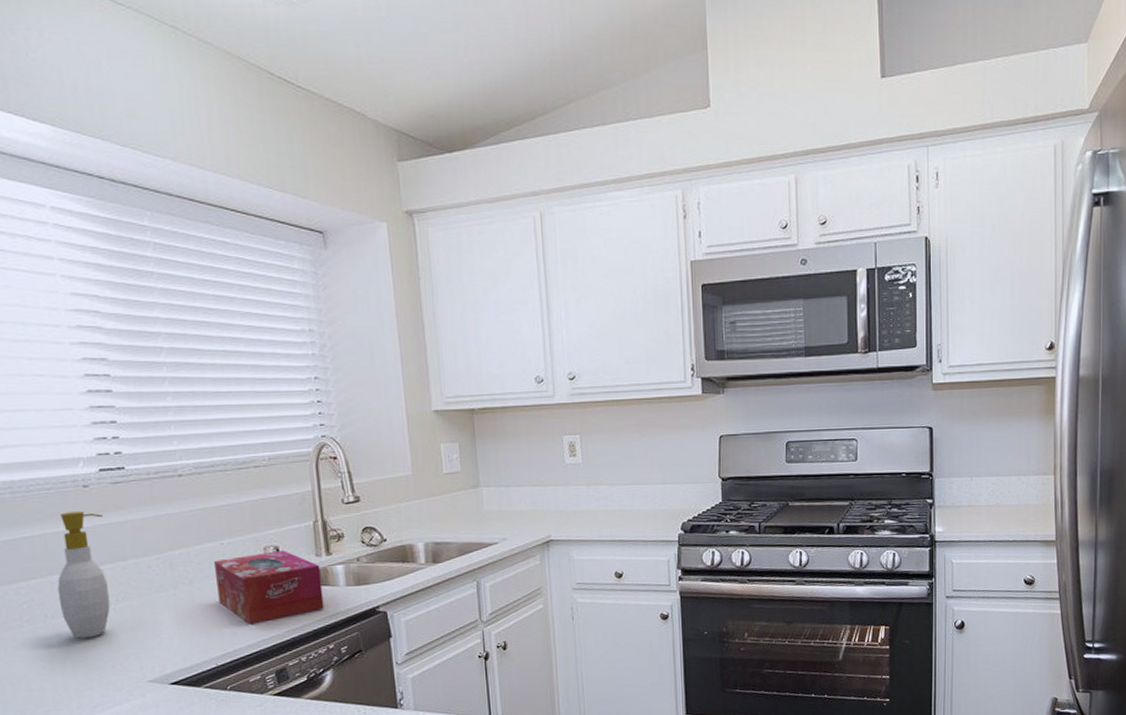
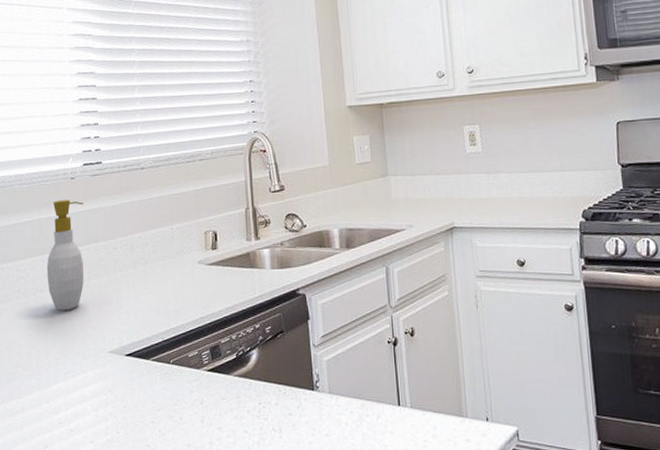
tissue box: present [214,551,324,625] -> none [165,235,252,303]

